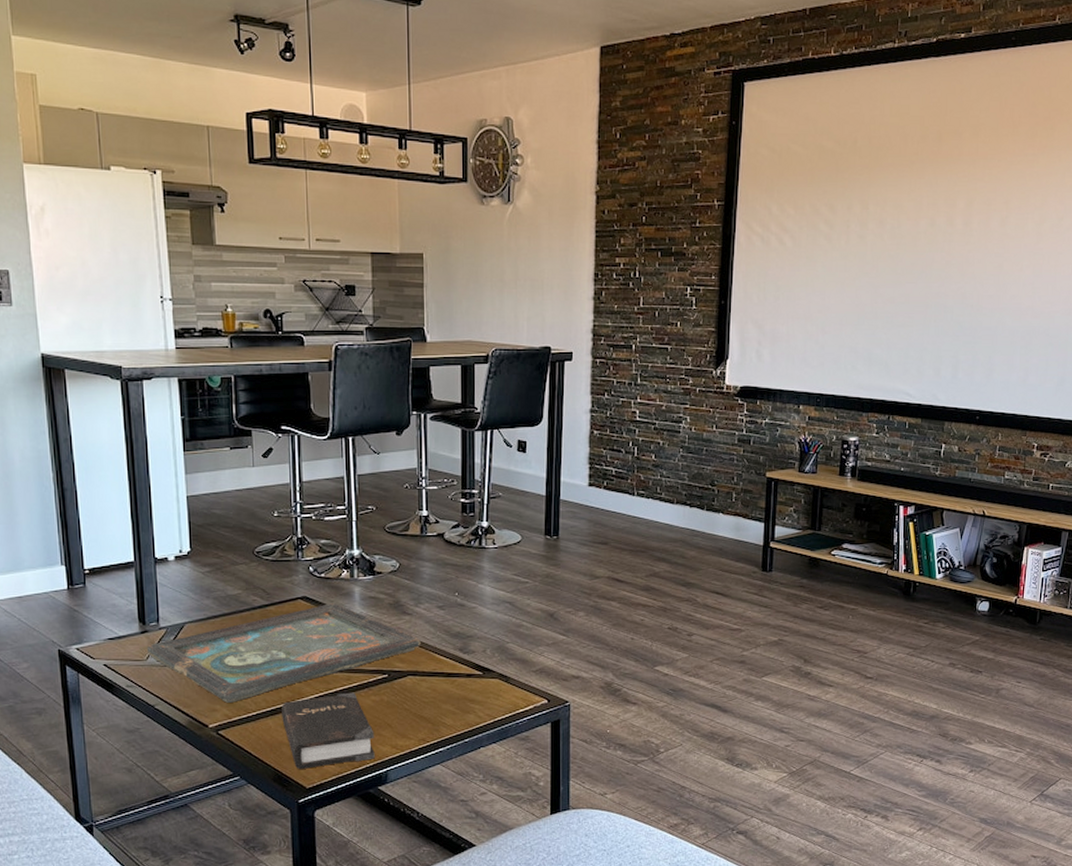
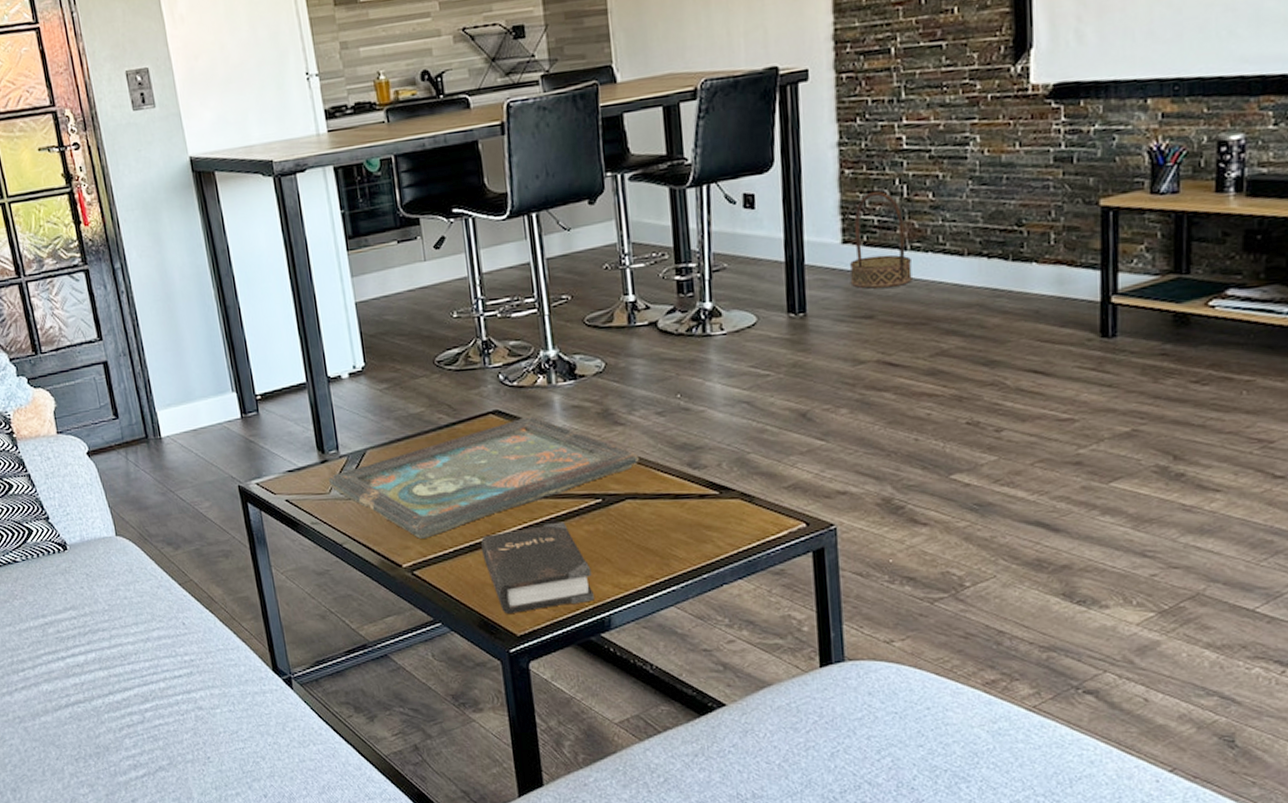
basket: none [592,449,637,522] -> present [849,191,912,289]

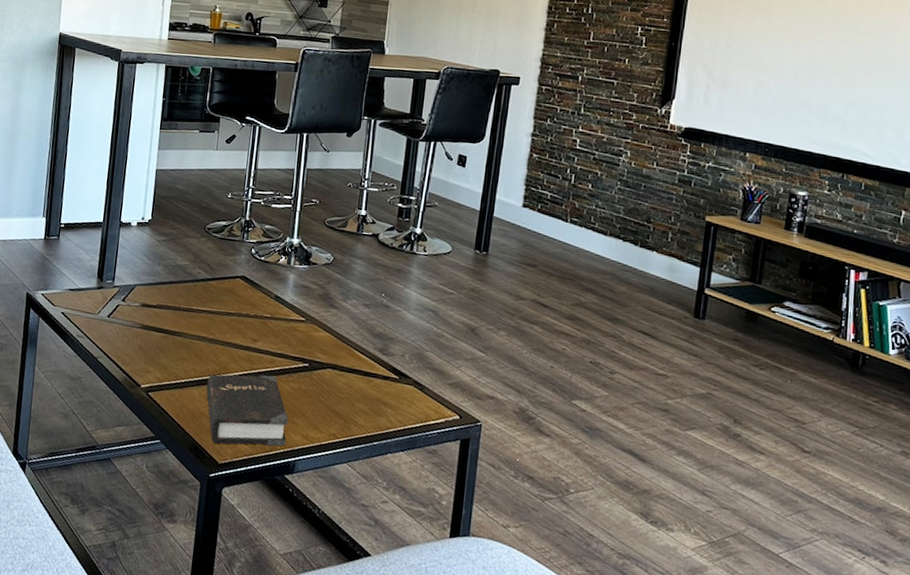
decorative tray: present [328,416,639,539] -> none [99,286,344,367]
basket: present [849,191,912,289] -> none [523,174,569,248]

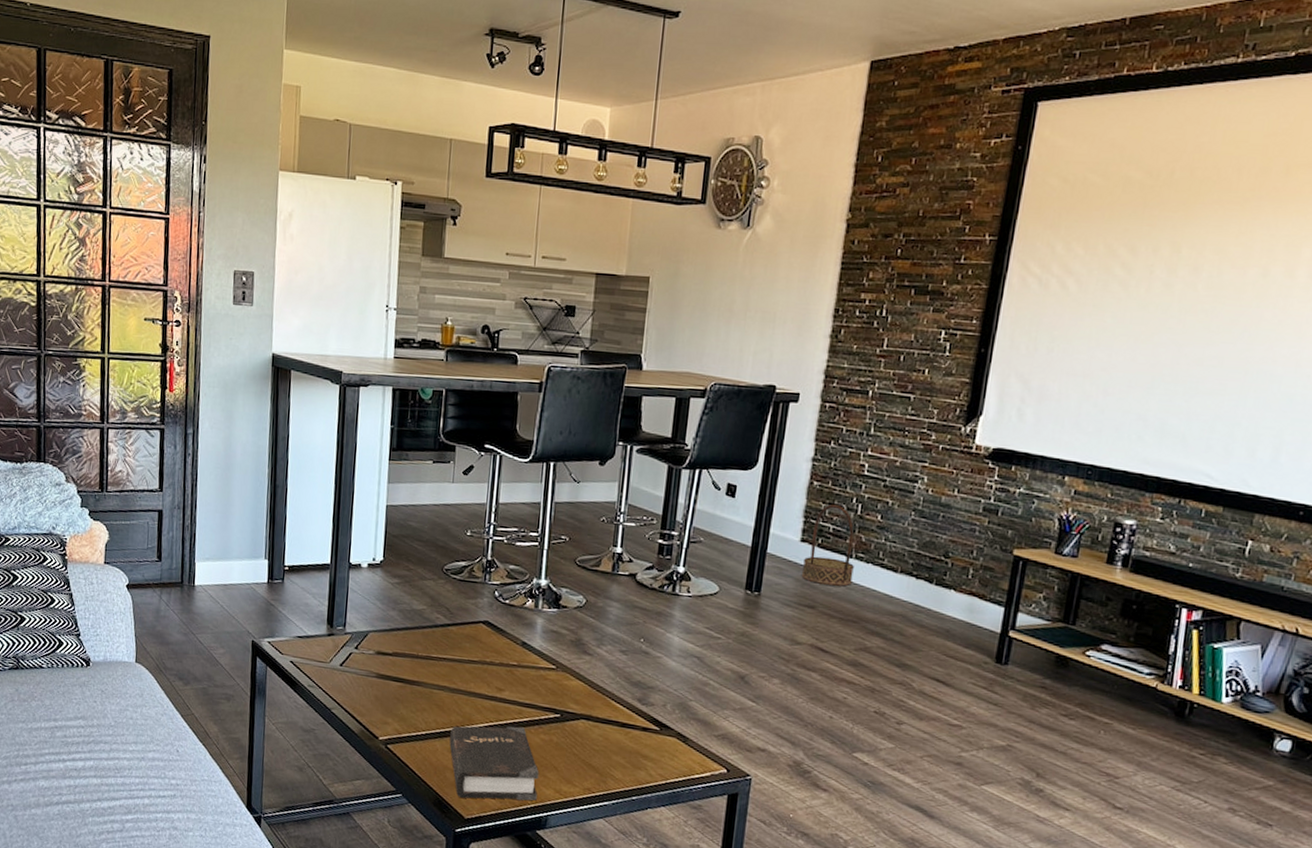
basket: none [523,174,569,248] -> present [801,504,854,587]

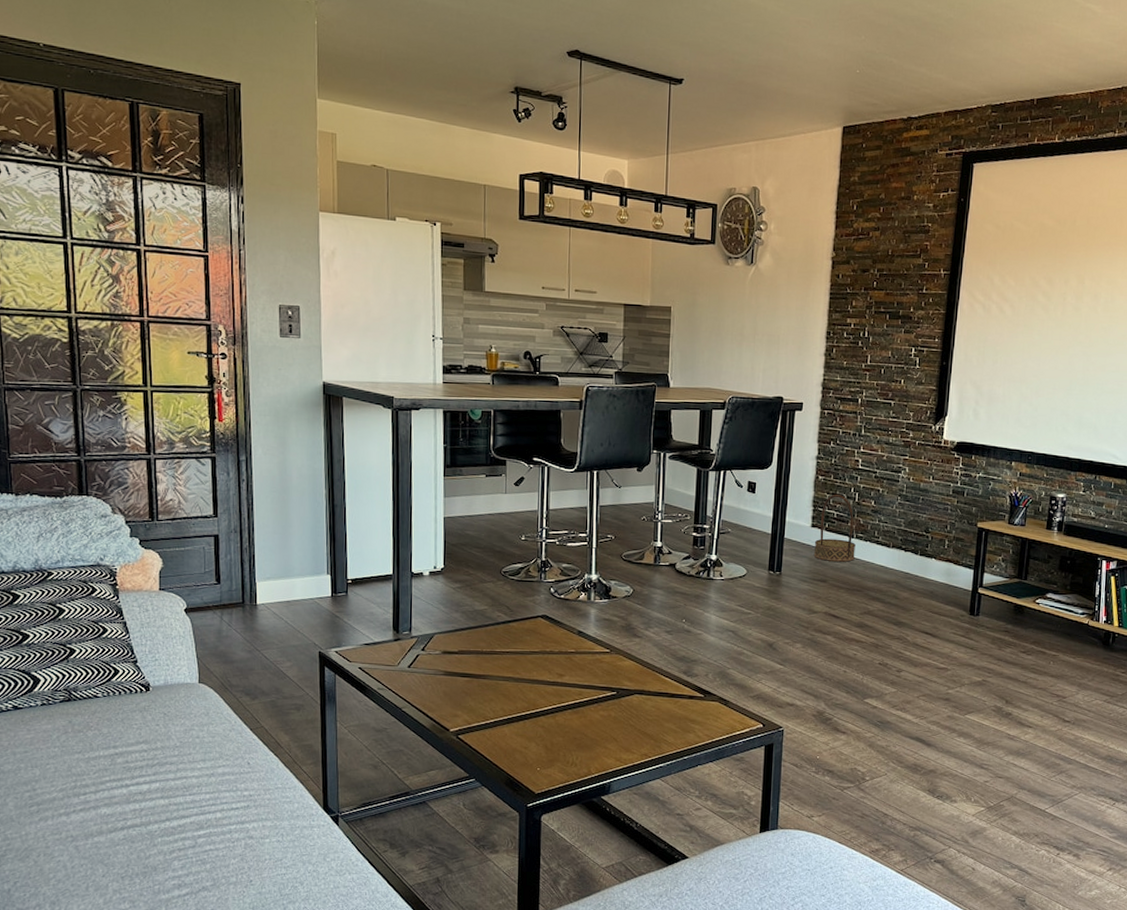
hardback book: present [449,725,539,801] -> none [517,706,601,775]

